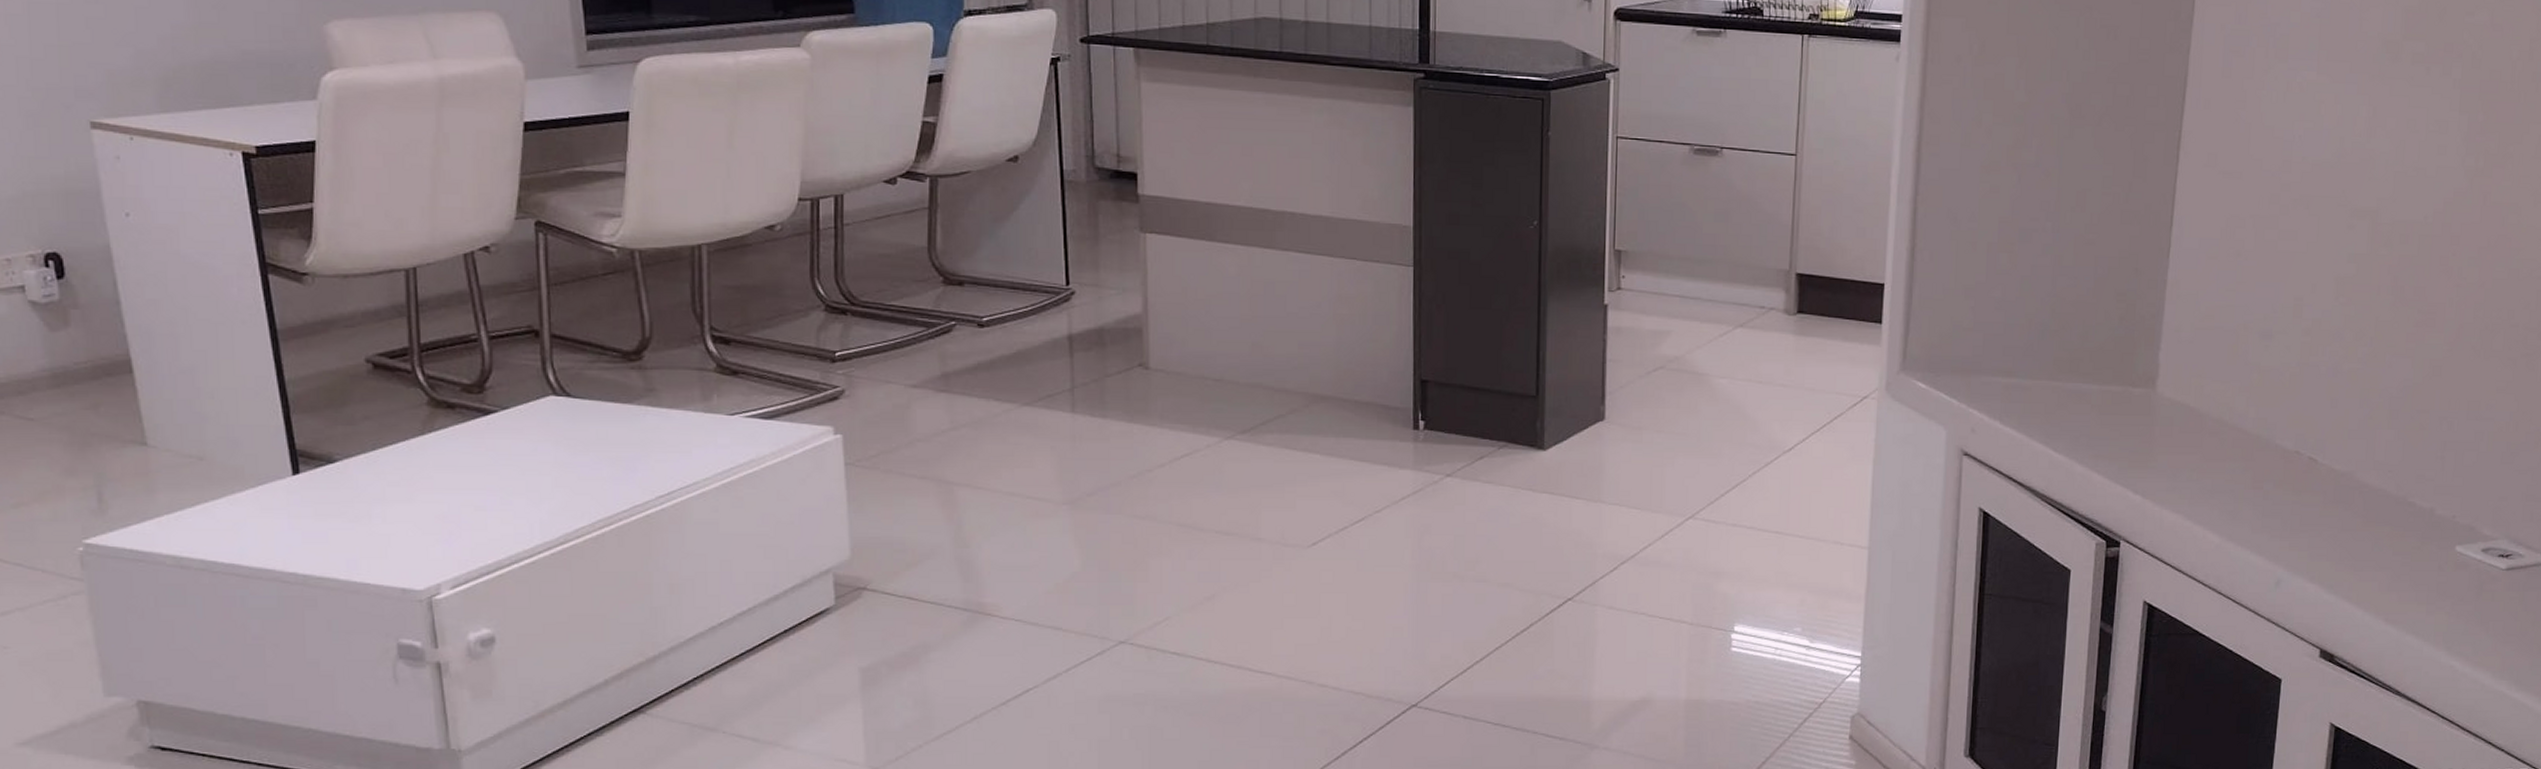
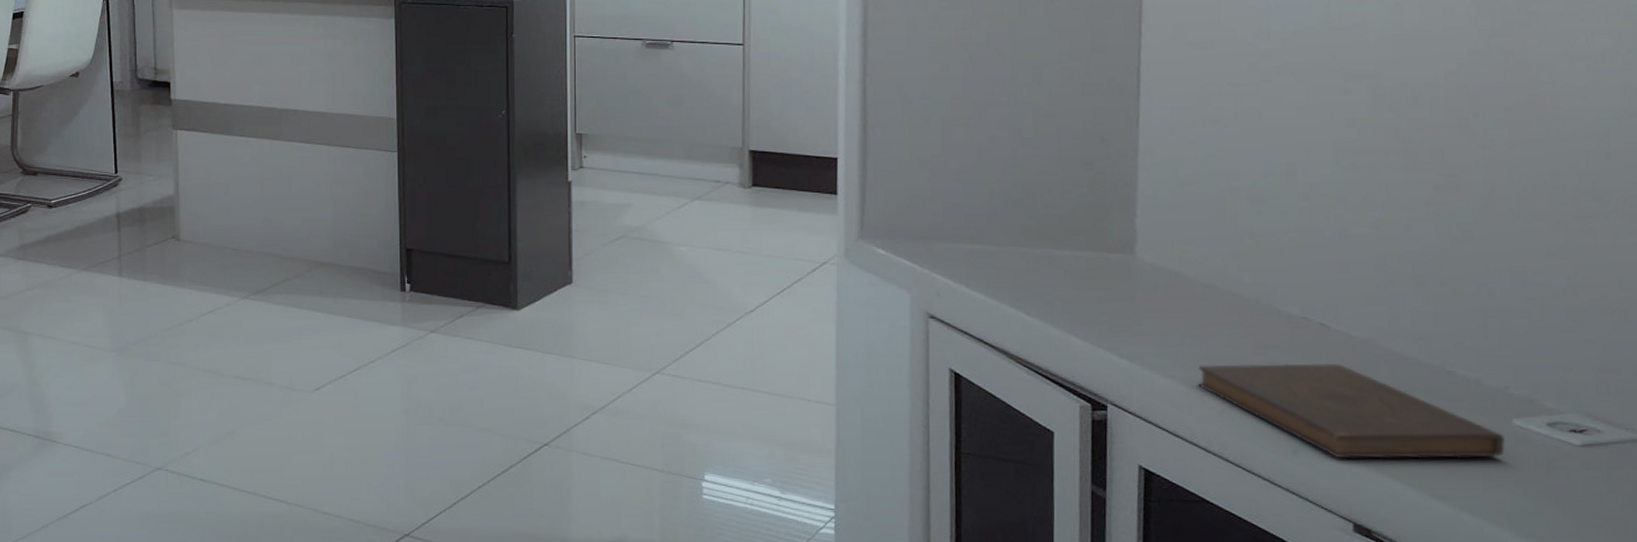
book: none [2200,496,2448,588] -> present [1196,363,1506,459]

